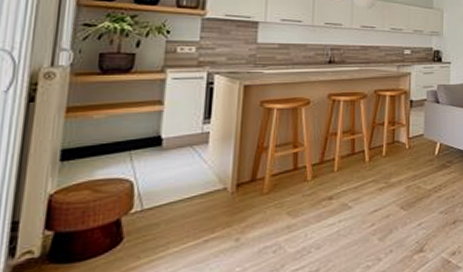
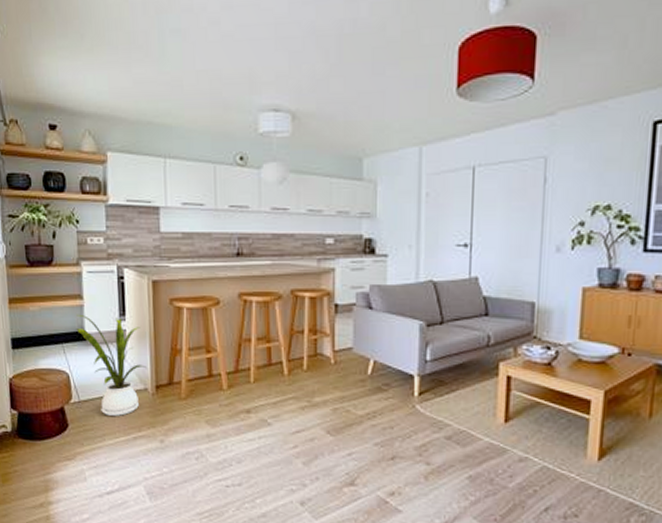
house plant: none [150,119,229,221] -> present [76,314,147,416]

